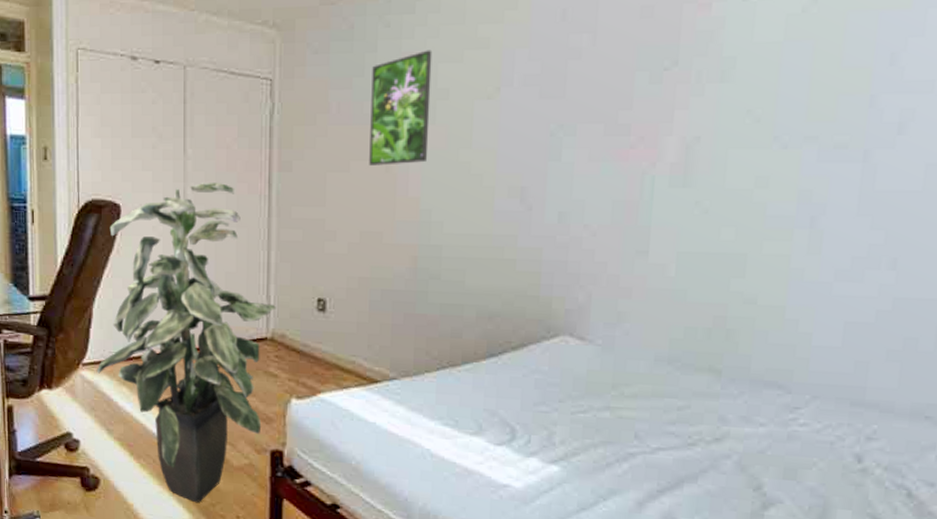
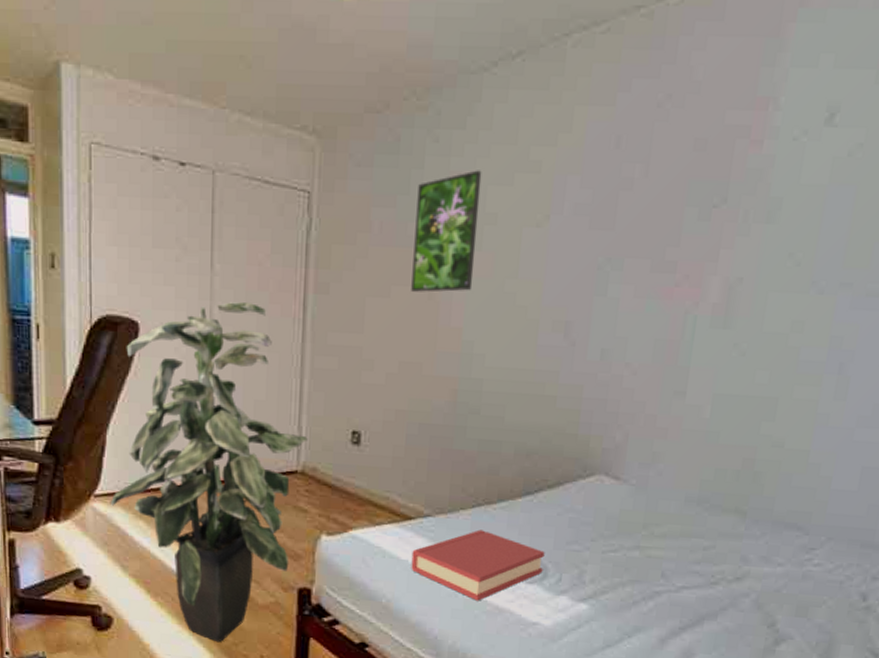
hardback book: none [379,392,512,463] -> present [411,529,545,601]

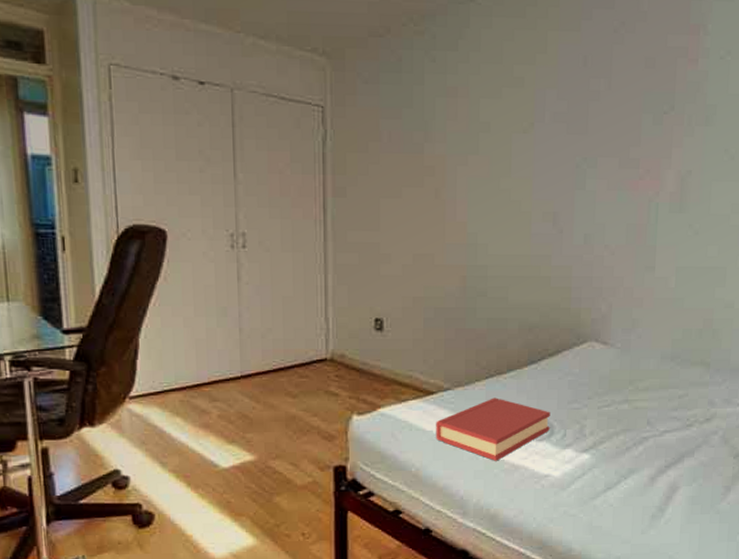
indoor plant: present [110,302,309,643] -> none [145,208,336,526]
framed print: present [411,170,482,292] -> none [420,85,475,192]

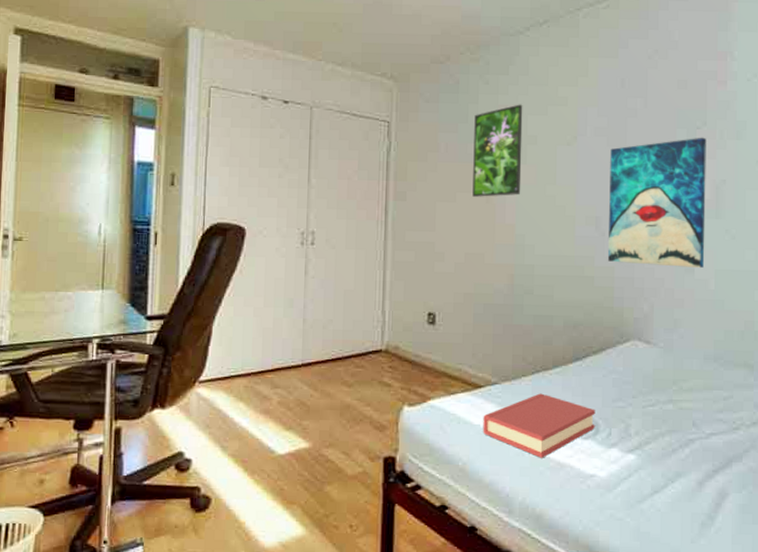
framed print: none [420,85,475,192] -> present [472,104,523,197]
wall art: none [566,123,674,265] -> present [608,137,706,268]

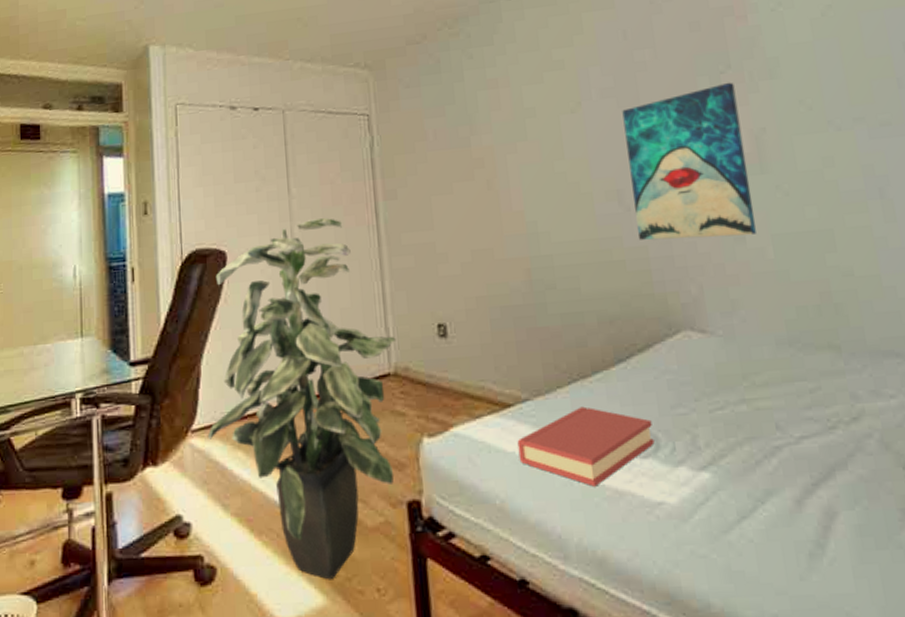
indoor plant: none [213,209,392,515] -> present [207,218,397,580]
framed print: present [472,104,523,197] -> none [462,75,526,185]

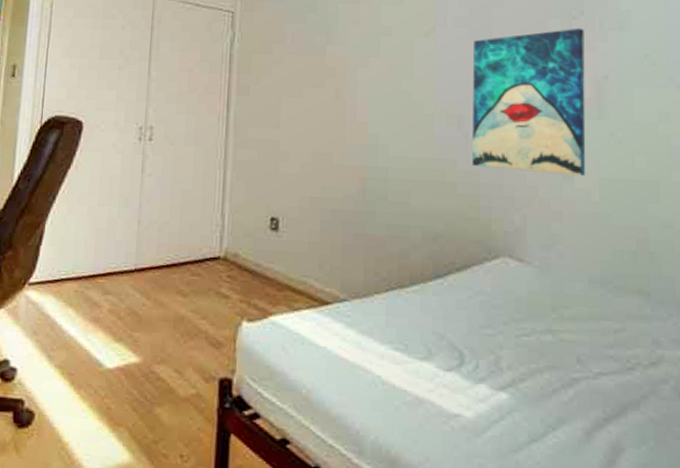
indoor plant: present [207,218,397,580] -> none [42,103,231,440]
hardback book: present [517,406,655,487] -> none [330,314,460,391]

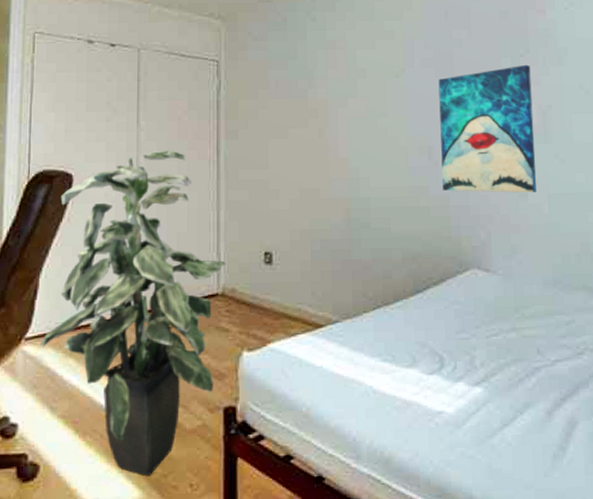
indoor plant: none [42,103,231,440] -> present [40,151,227,477]

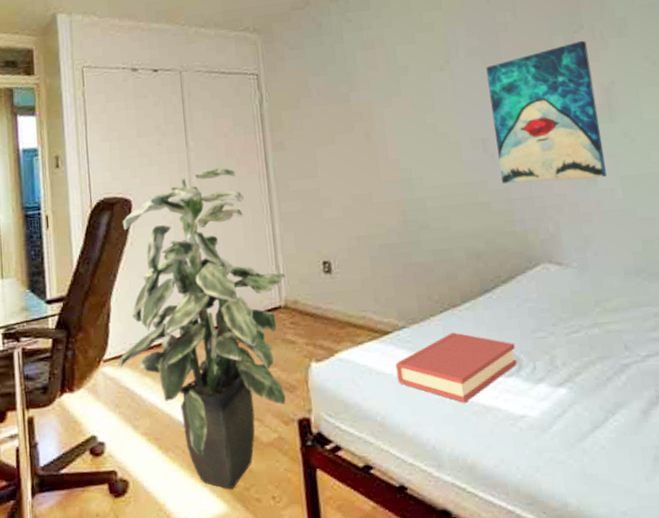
hardback book: none [325,329,440,398] -> present [395,332,517,403]

